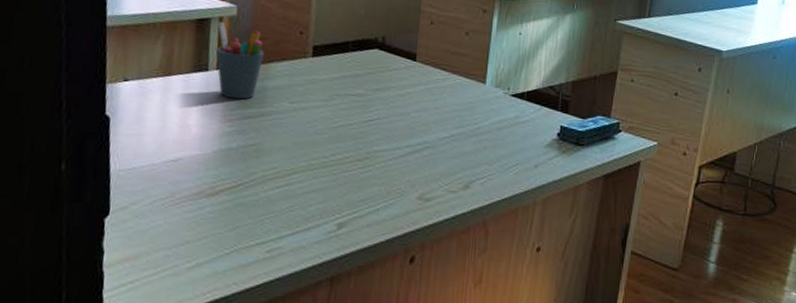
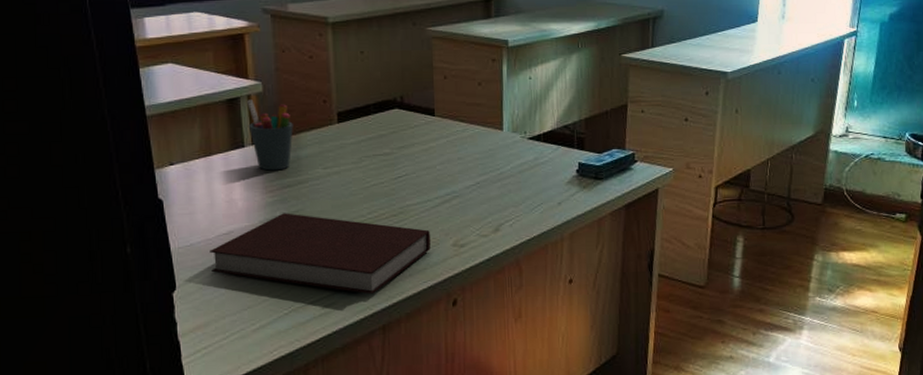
notebook: none [152,145,396,242] -> present [209,213,431,294]

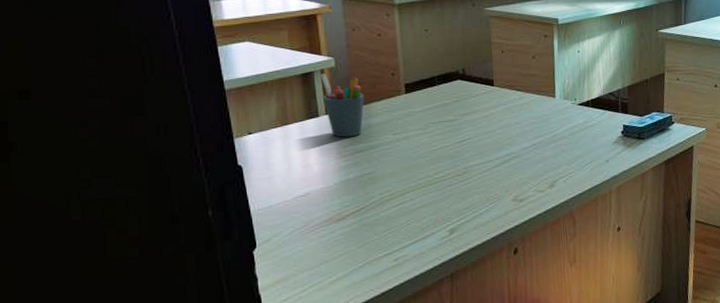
notebook: present [209,213,431,294] -> none [288,175,493,247]

